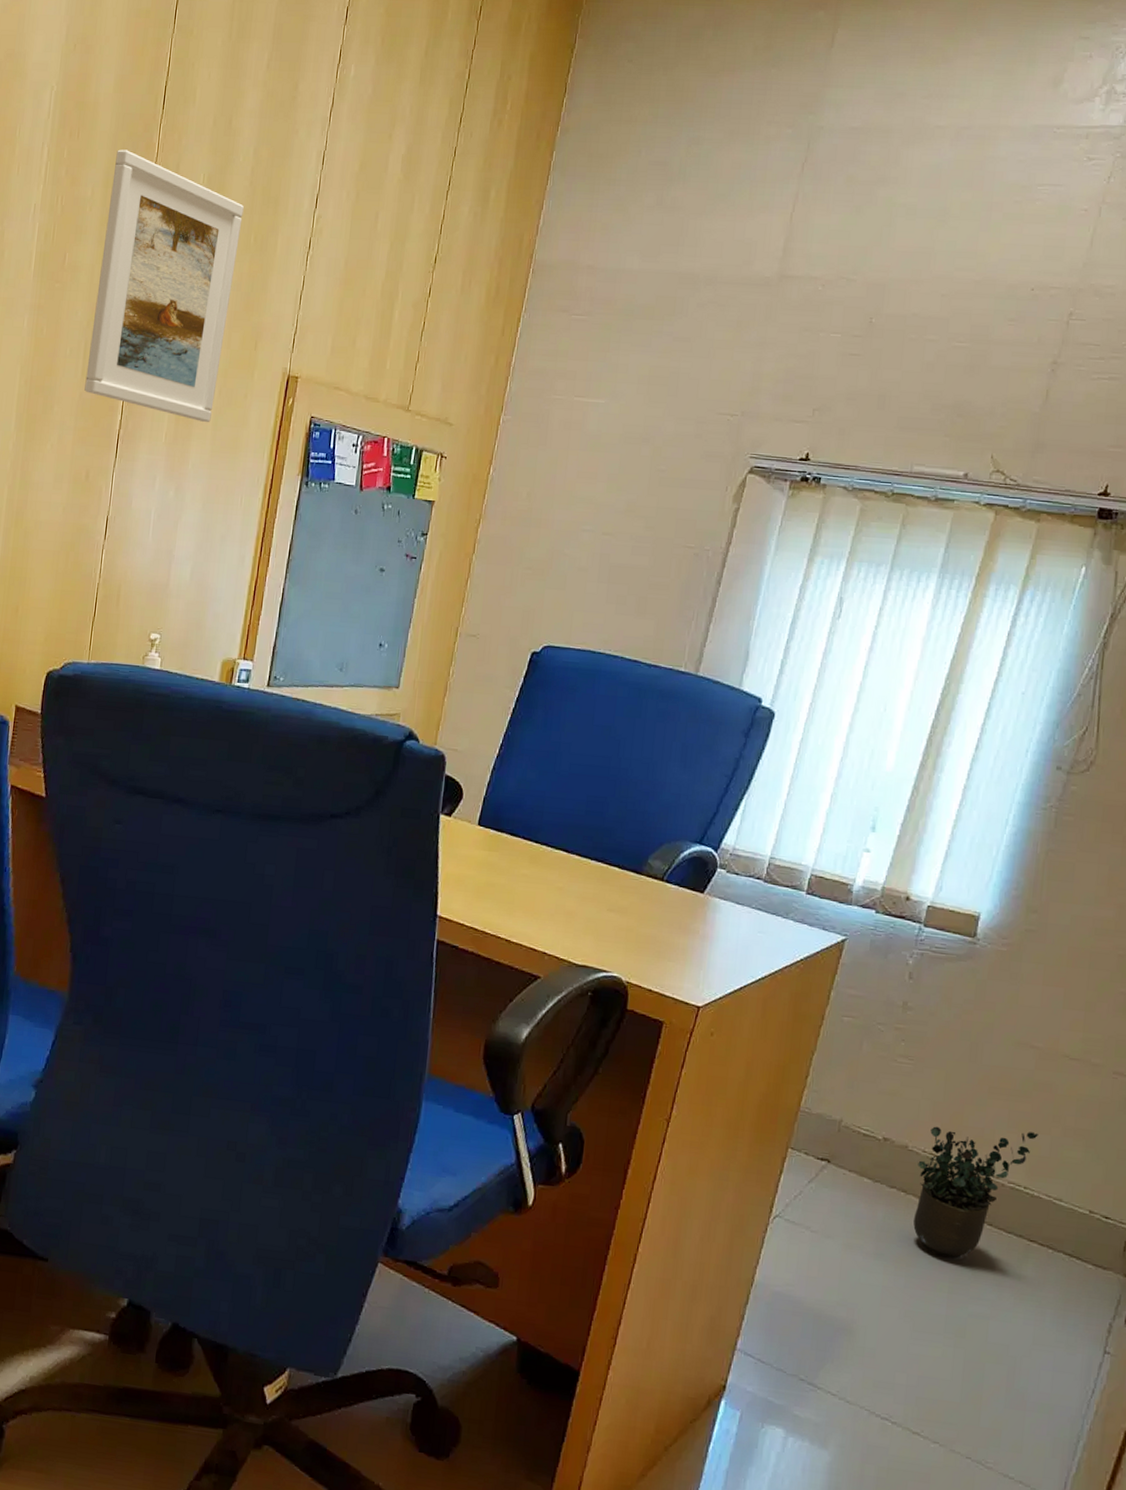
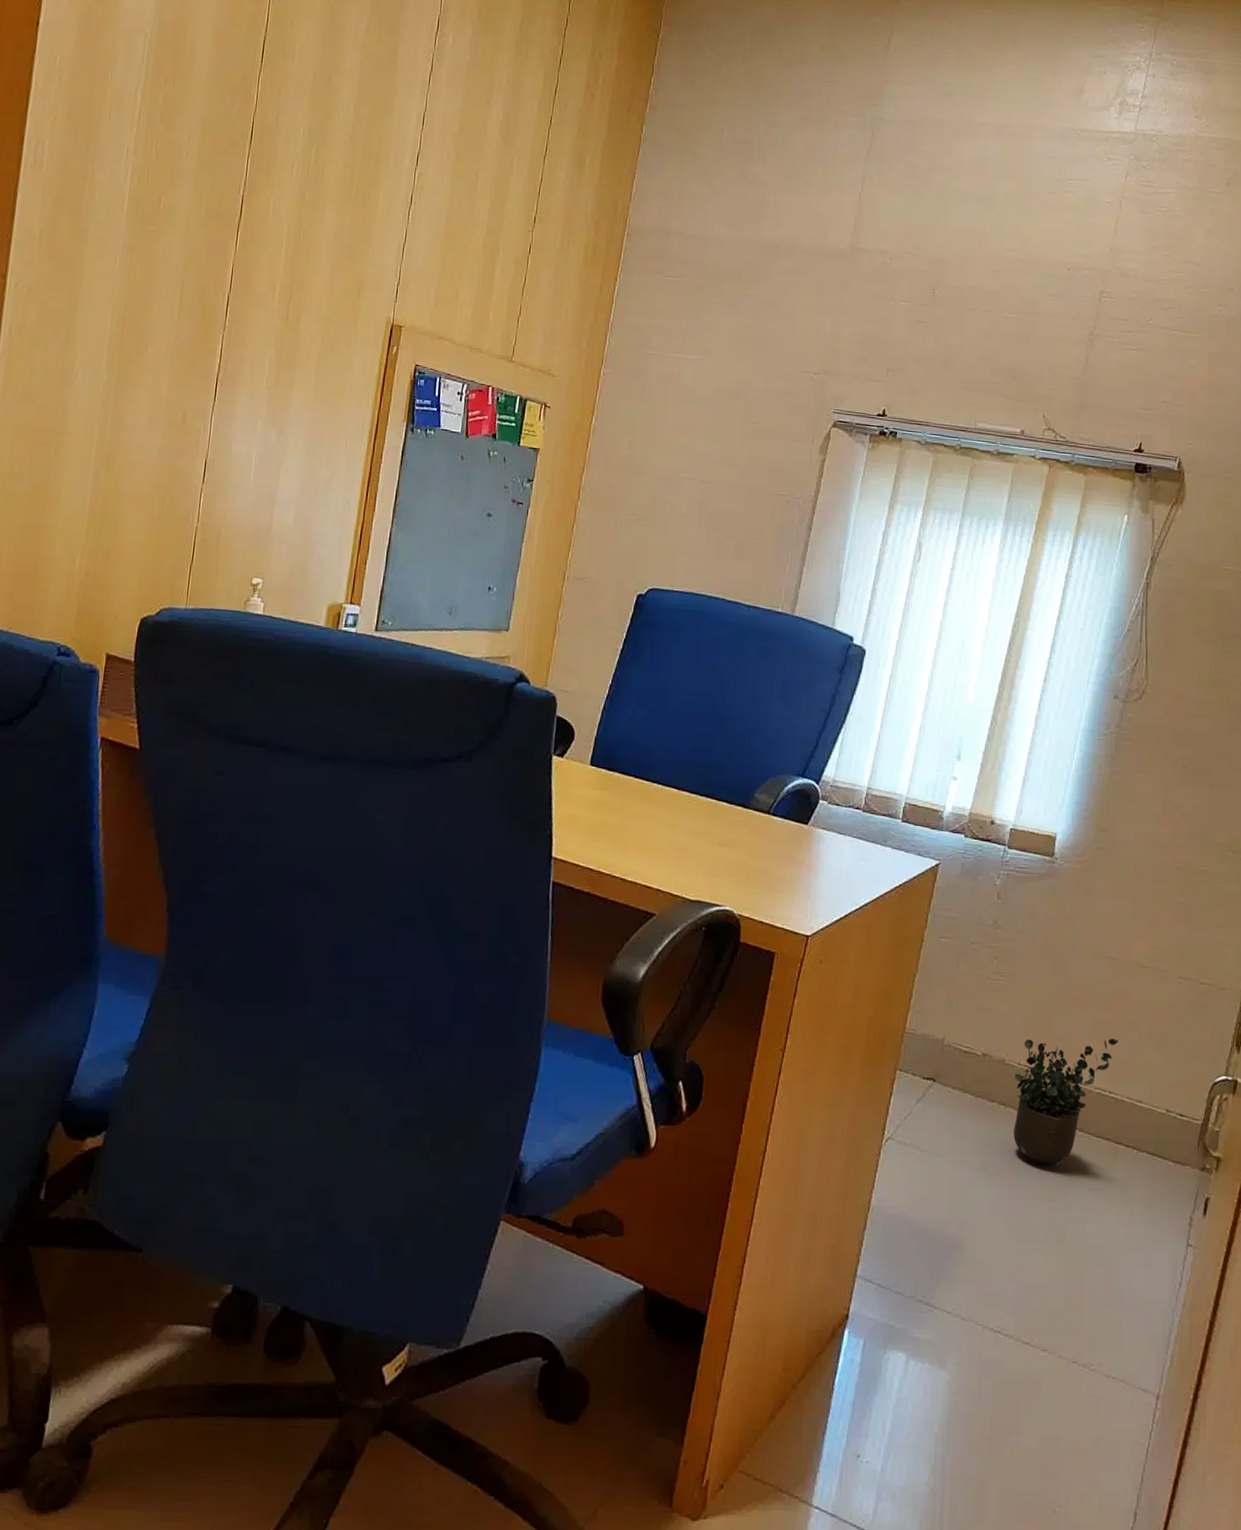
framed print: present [84,149,244,423] -> none [181,99,345,369]

